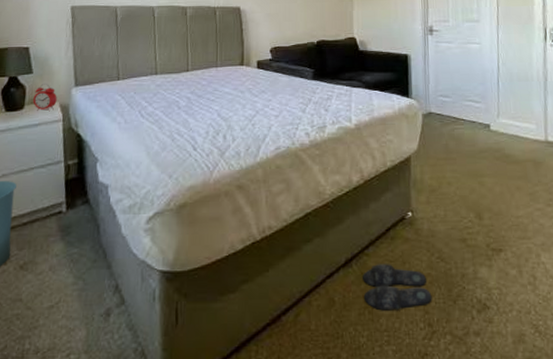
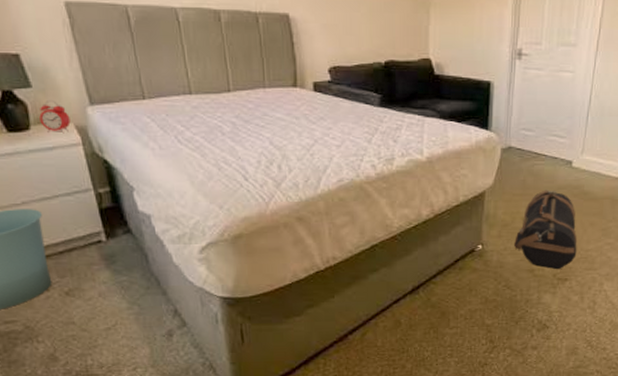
slippers: present [363,264,432,311] -> none [429,291,496,330]
duffel bag: none [443,153,508,238] -> present [514,190,578,269]

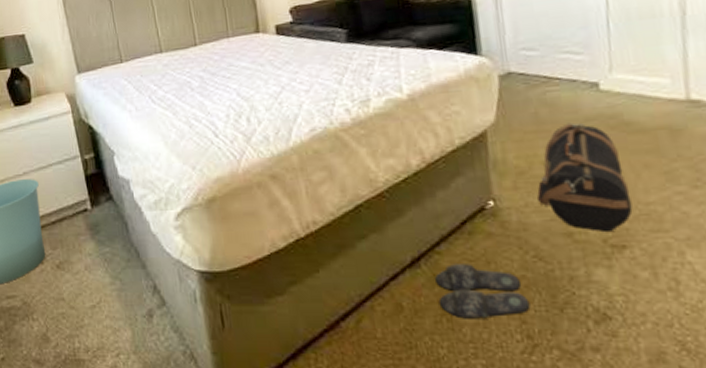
alarm clock: present [39,99,71,132] -> none [38,72,62,103]
slippers: none [429,291,496,330] -> present [435,264,530,319]

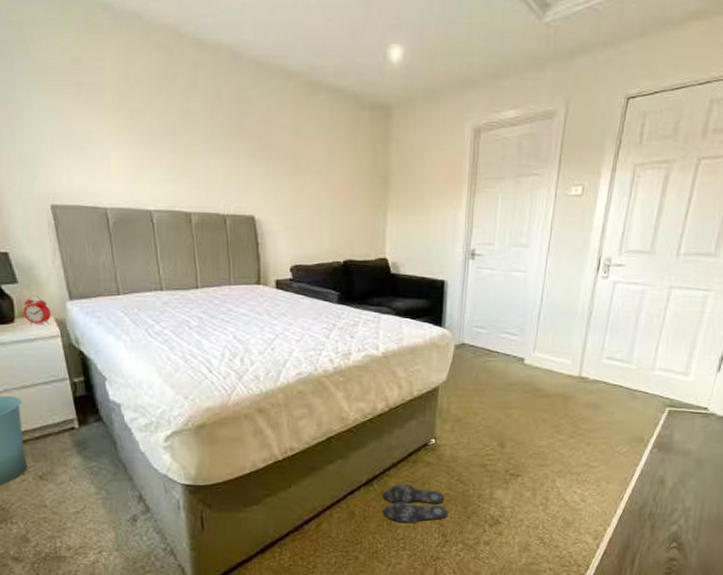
alarm clock: none [38,72,62,103] -> present [23,294,51,325]
duffel bag: present [537,122,633,231] -> none [467,386,530,464]

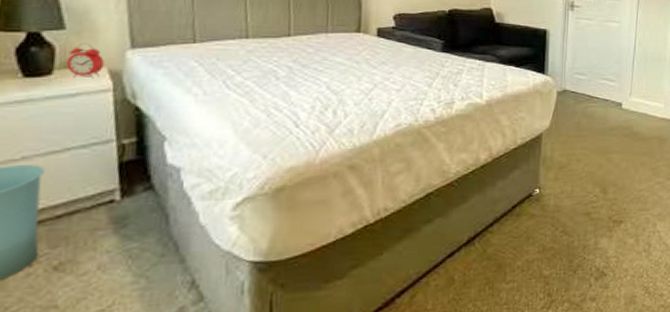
slippers: present [383,484,448,523] -> none [485,240,553,286]

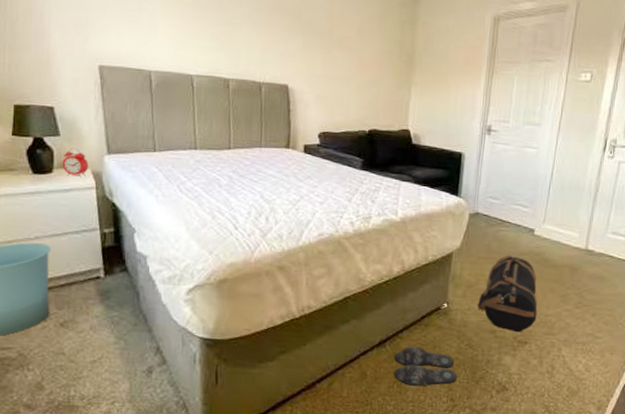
slippers: none [485,240,553,286] -> present [394,346,457,386]
duffel bag: none [571,131,630,211] -> present [478,255,538,332]

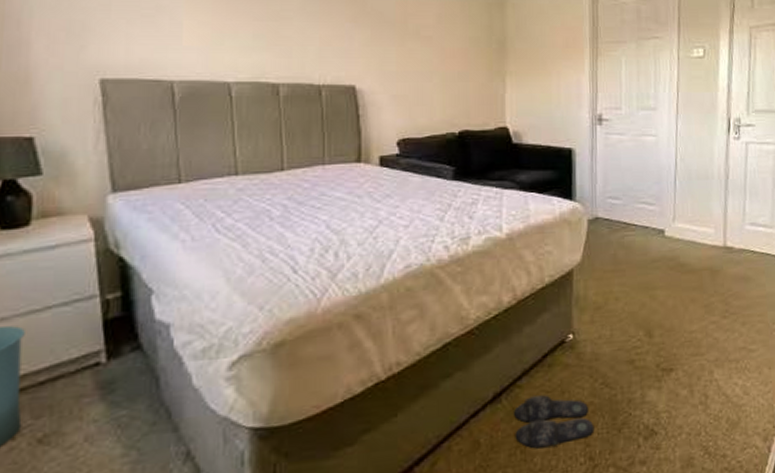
alarm clock: present [62,147,89,177] -> none [45,188,84,227]
duffel bag: present [478,255,538,332] -> none [609,263,680,358]

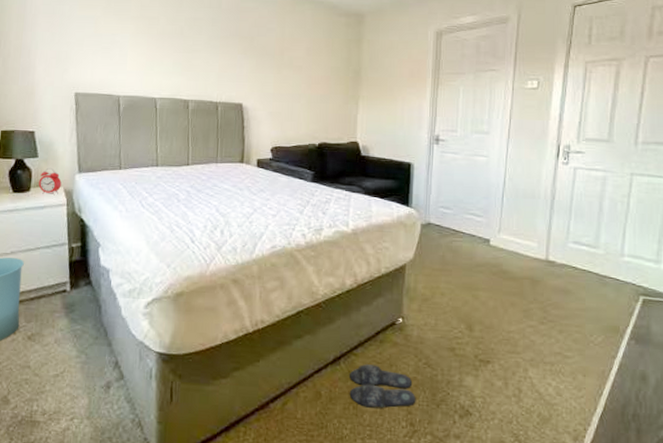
alarm clock: none [45,188,84,227] -> present [38,167,62,194]

